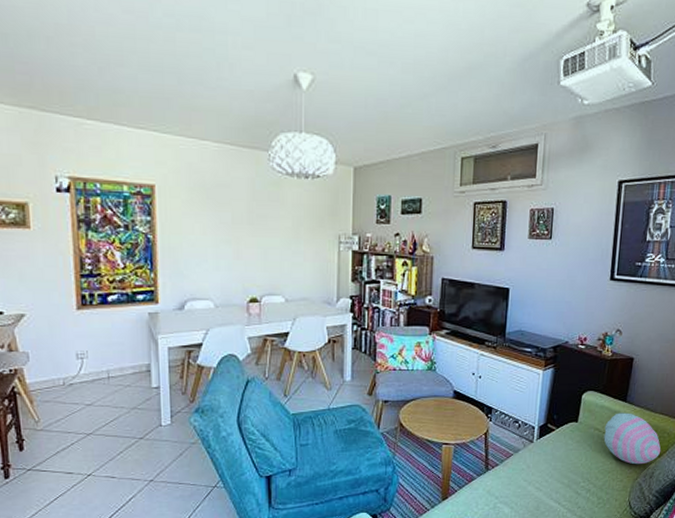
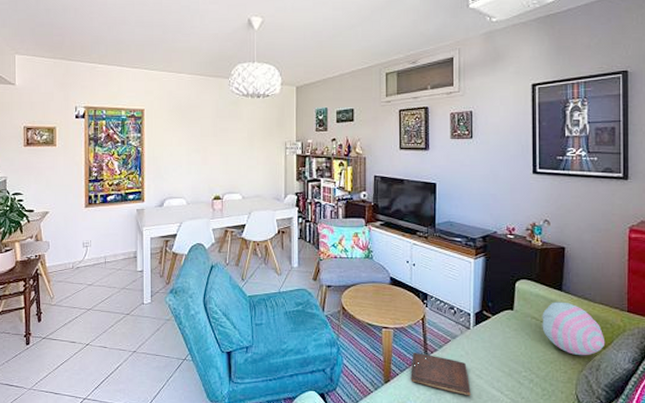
book: none [469,468,530,509] -> present [410,353,471,396]

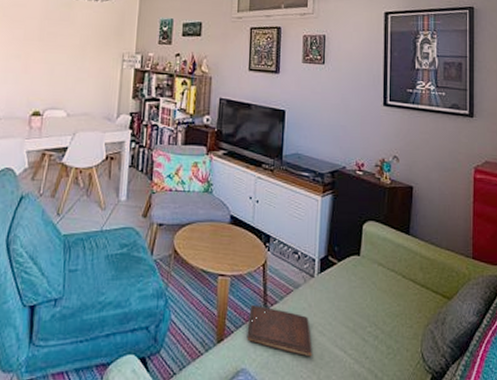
cushion: present [542,302,606,356] -> none [388,246,451,308]

